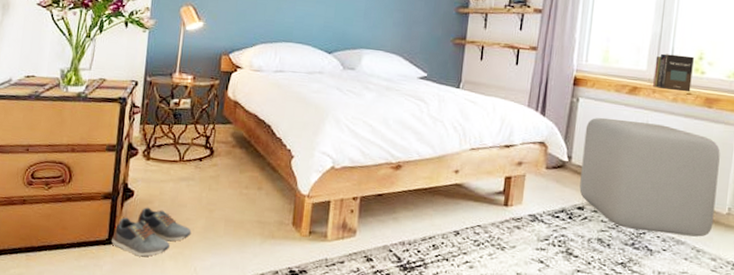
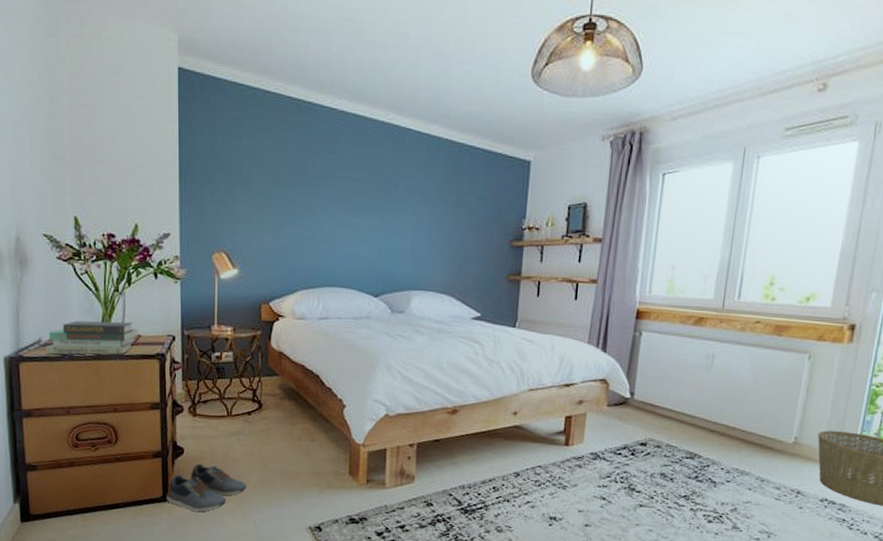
books: none [13,62,104,97] -> present [45,320,138,355]
pouf: present [579,117,720,237] -> none [642,351,789,467]
books: present [653,53,694,92] -> none [720,280,764,321]

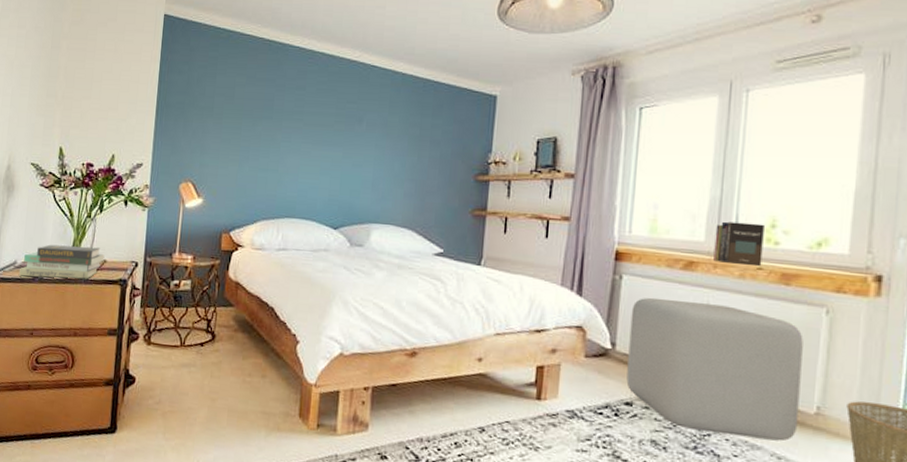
shoe: present [167,463,247,513] -> none [114,394,194,448]
pouf: none [642,351,789,467] -> present [626,297,803,442]
books: none [720,280,764,321] -> present [713,221,764,267]

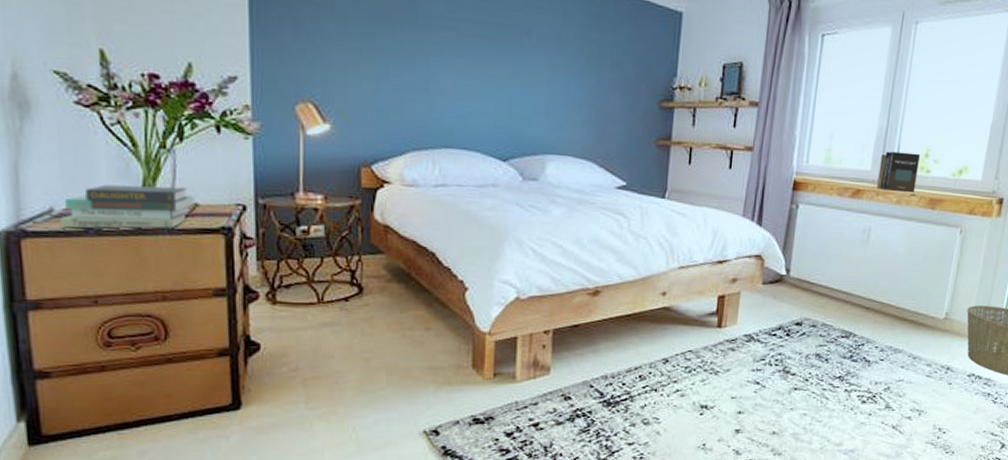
pouf: present [626,297,803,442] -> none [798,224,941,344]

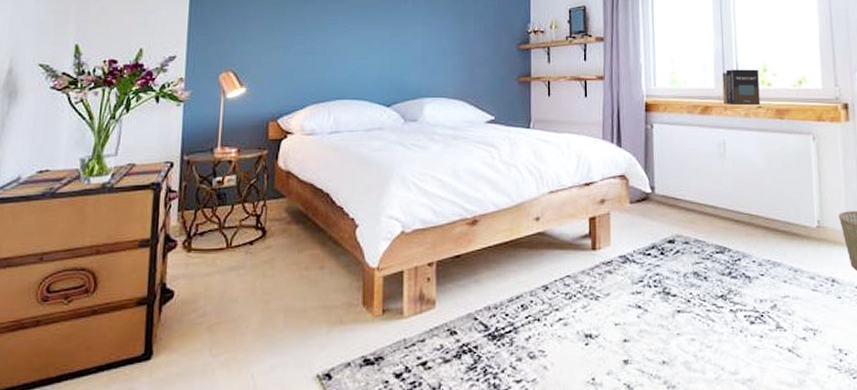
books: present [59,184,195,229] -> none [23,151,133,193]

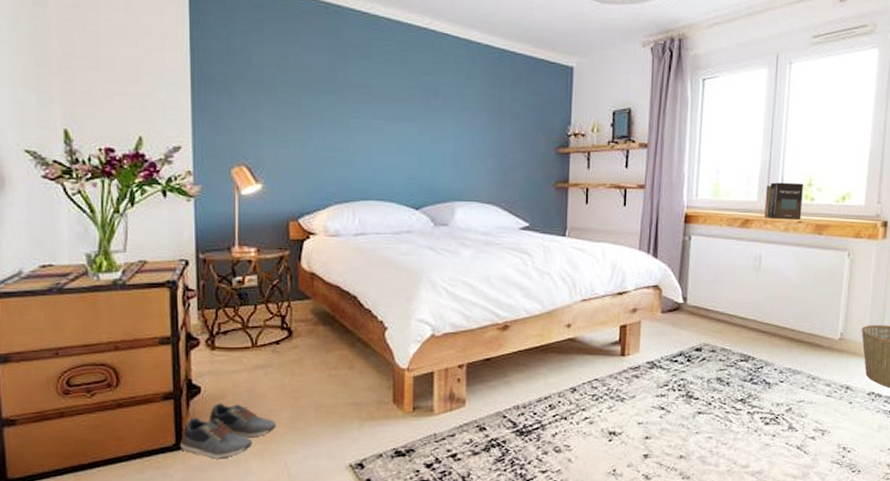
shoe: none [149,308,246,370] -> present [180,403,277,459]

